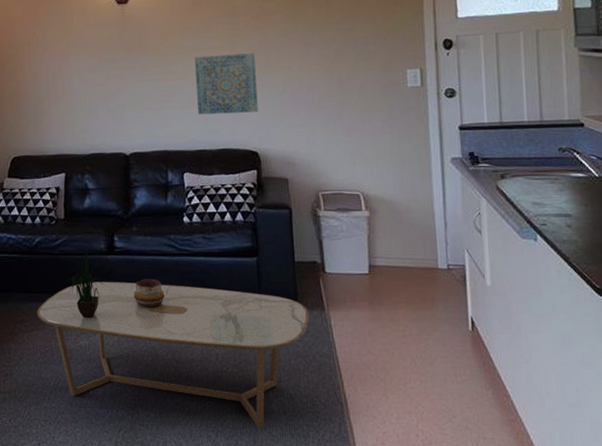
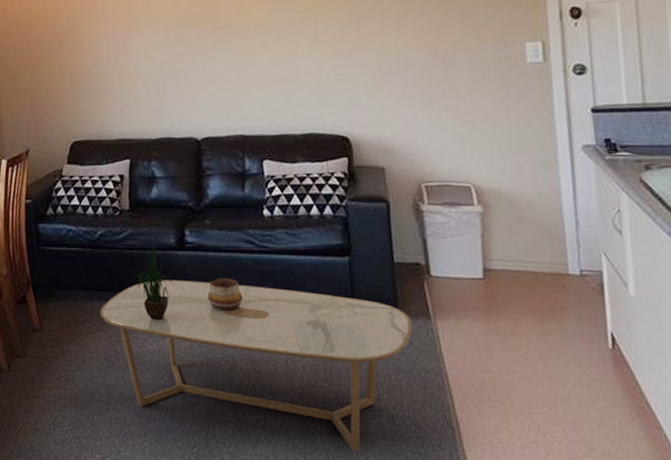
wall art: present [195,53,258,115] -> none [274,26,348,96]

